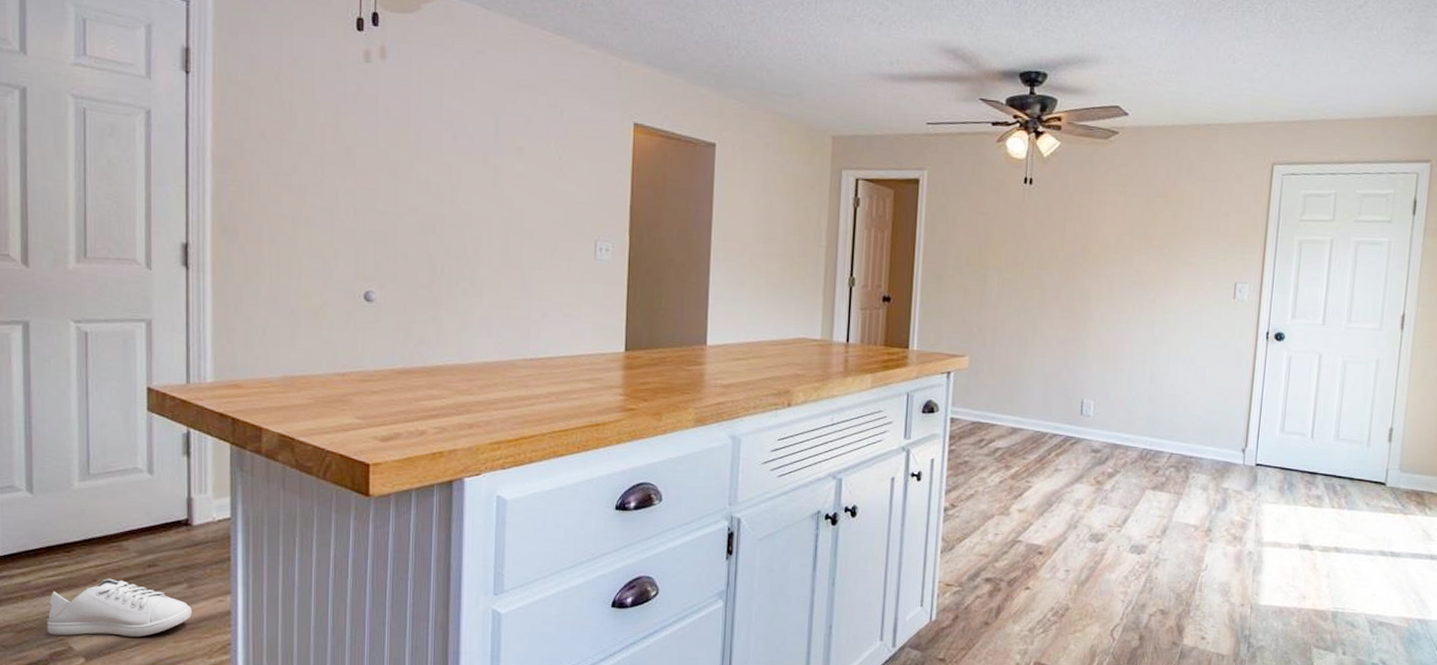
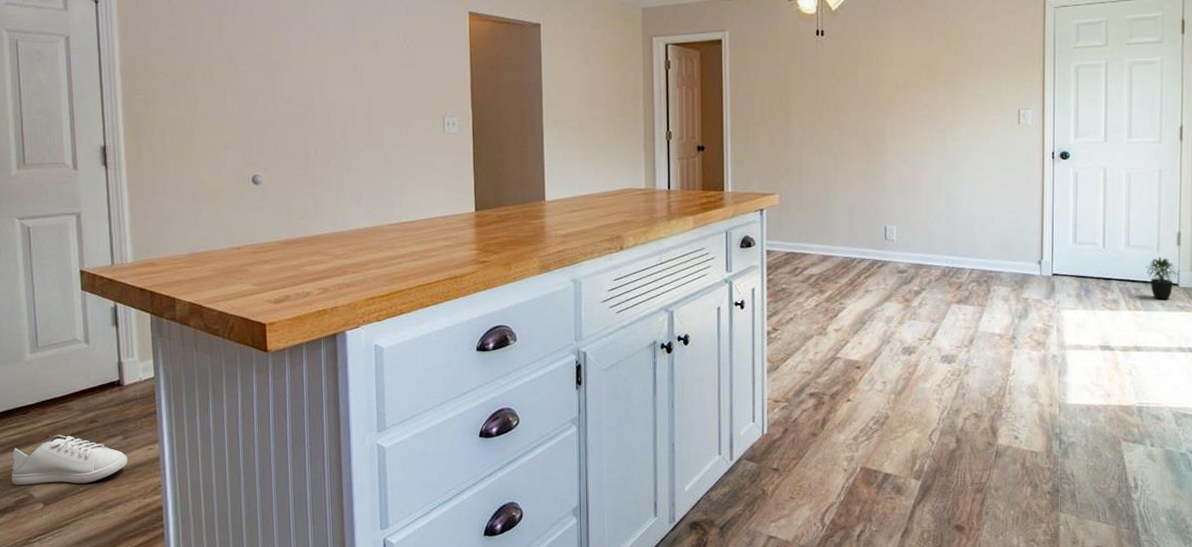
potted plant: none [1354,453,1388,500] -> present [1146,257,1179,300]

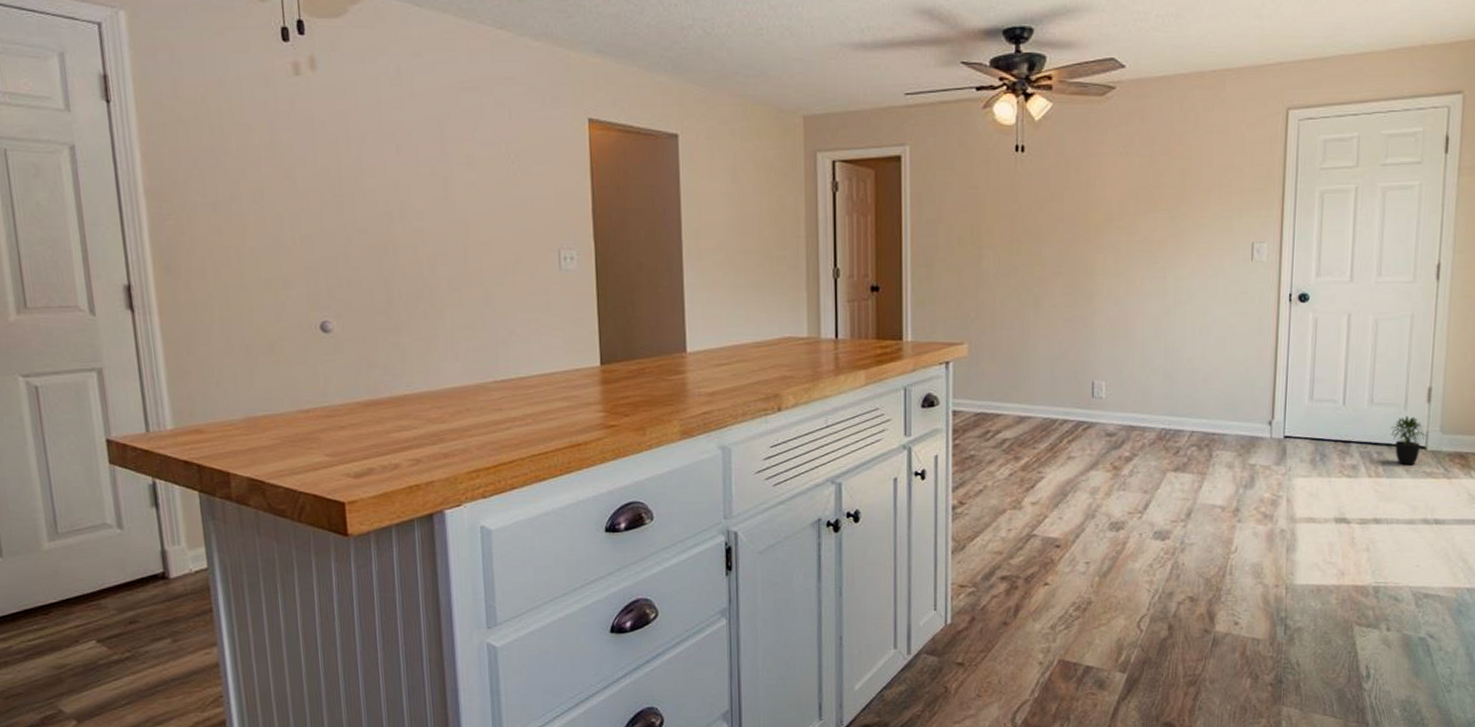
shoe: present [11,434,128,485] -> none [33,638,180,699]

